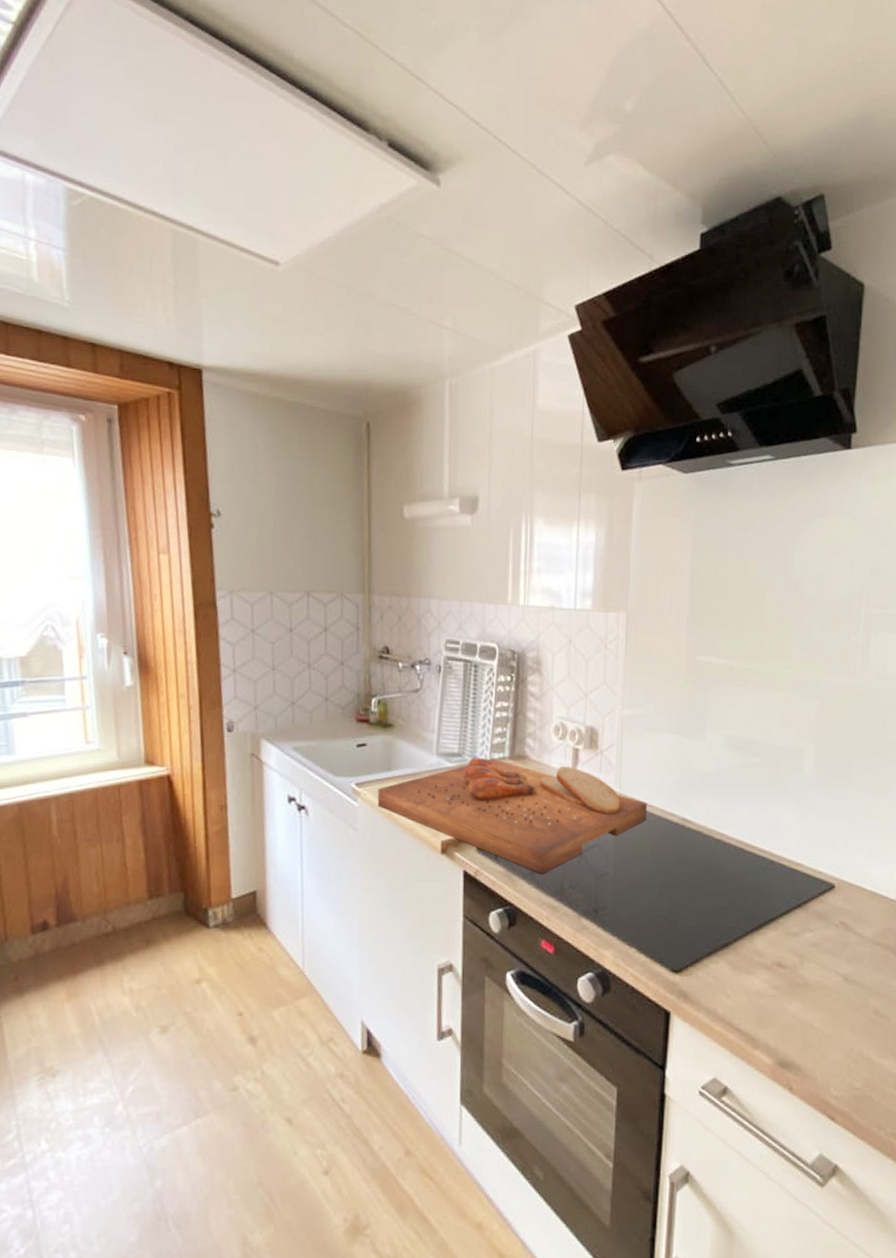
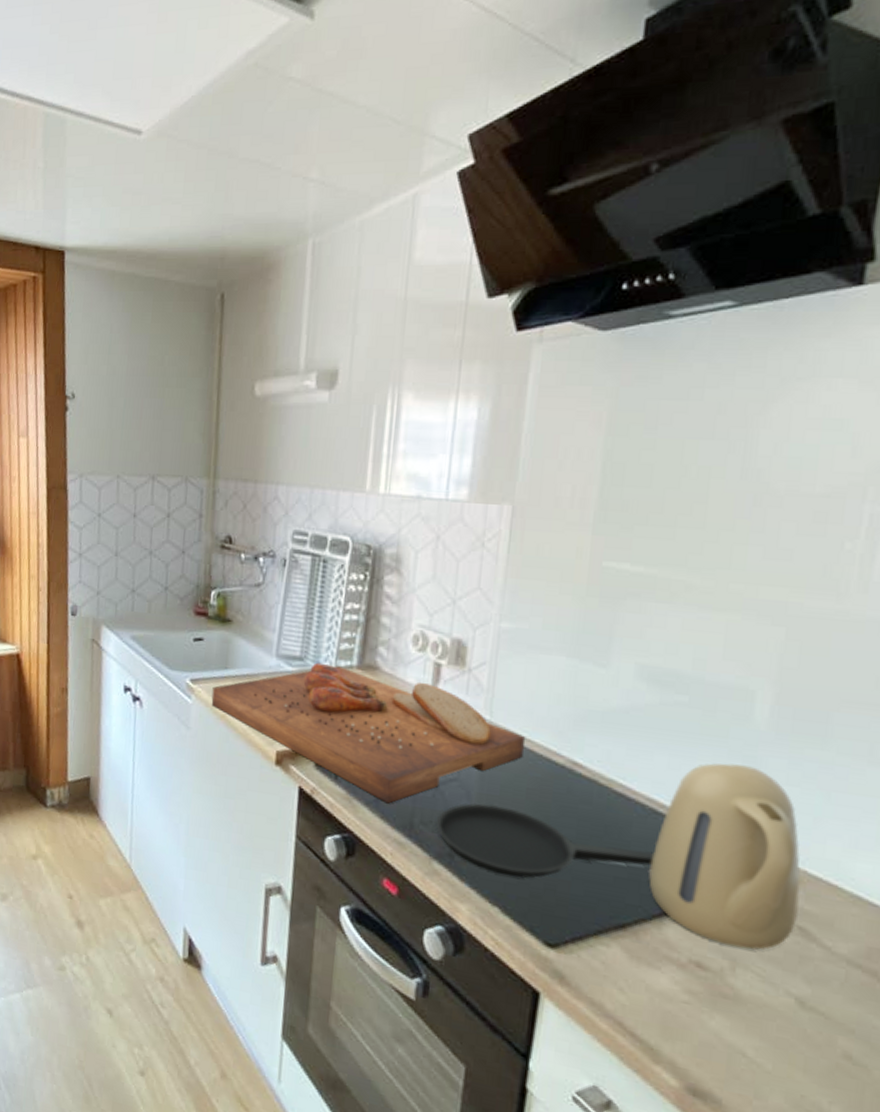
frying pan: none [583,863,745,920] -> present [437,803,655,878]
kettle: none [742,806,840,946] -> present [648,763,801,950]

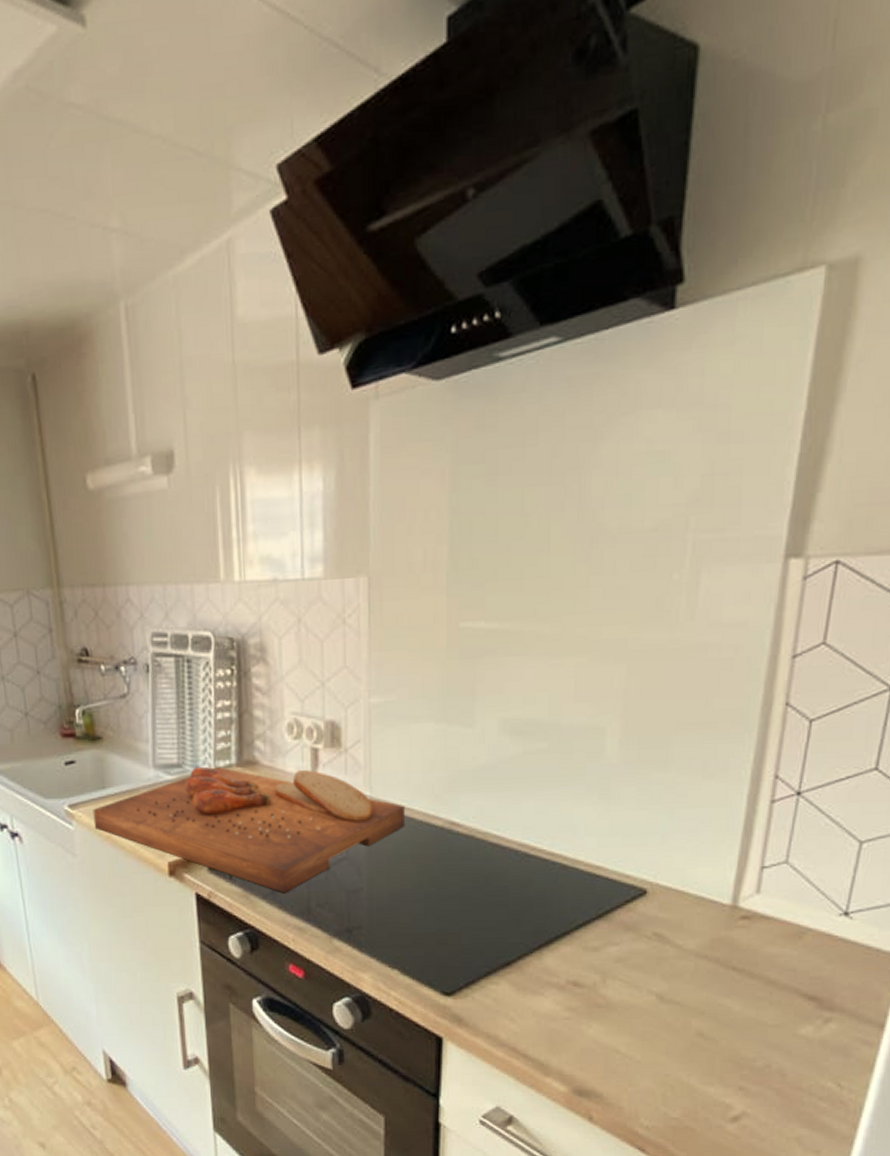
frying pan: present [437,803,655,878] -> none [333,876,530,939]
kettle: present [648,763,801,950] -> none [527,798,654,962]

